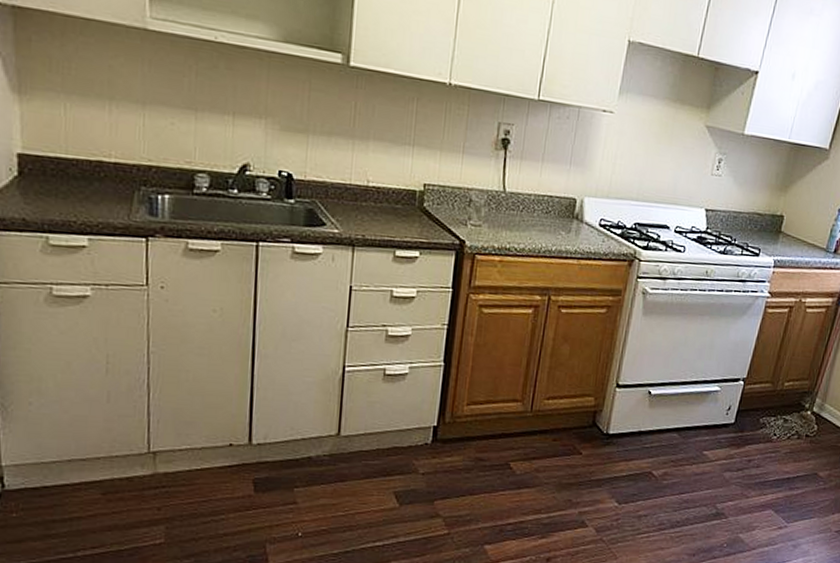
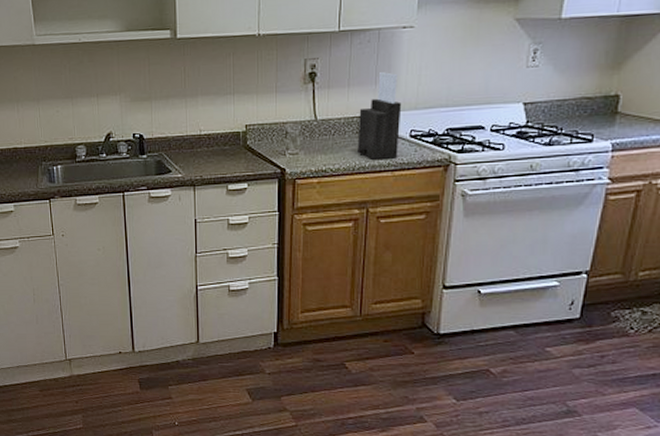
knife block: none [545,153,594,246] -> present [357,72,402,159]

